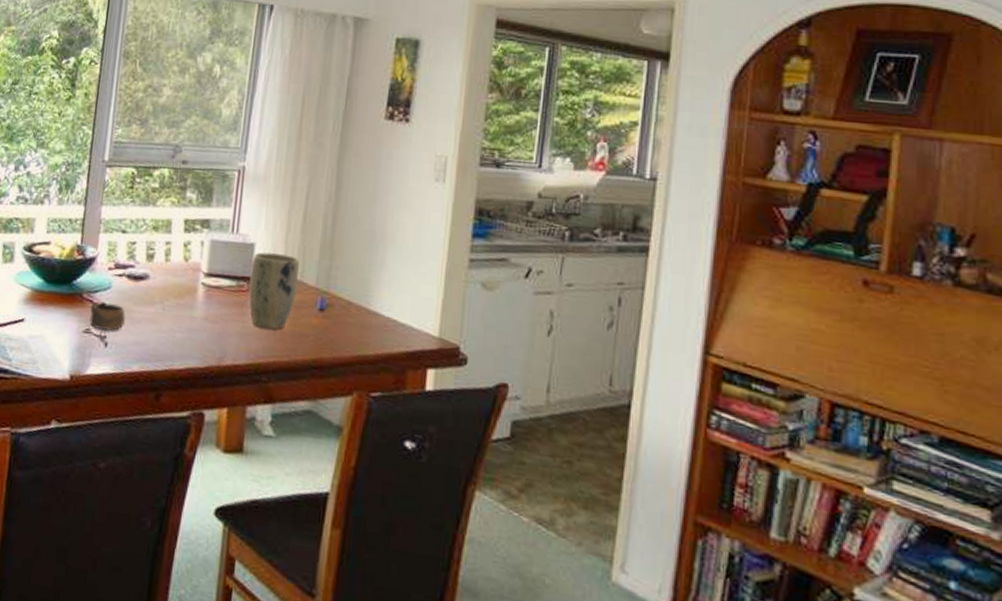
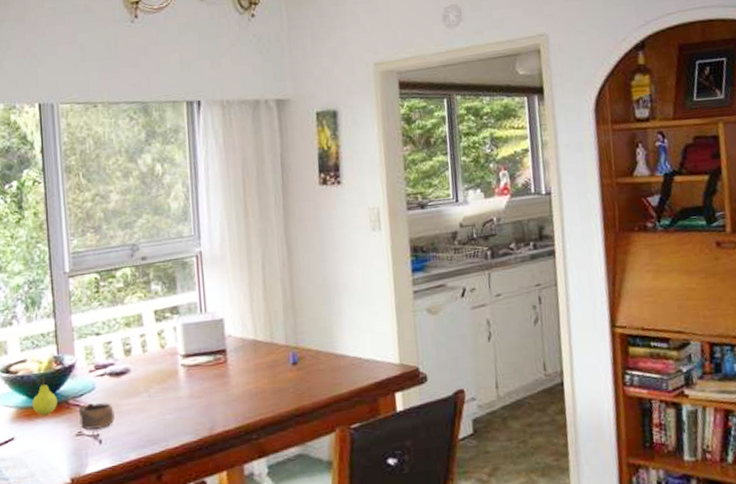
fruit: none [47,261,73,305] -> present [32,374,58,416]
plant pot: present [248,252,299,330] -> none [224,322,270,392]

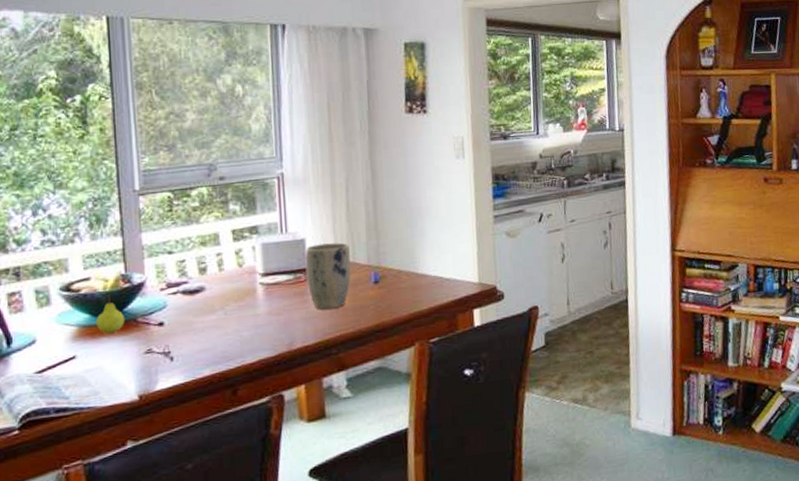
cup: present [78,403,115,430] -> none [147,320,188,347]
plant pot: none [224,322,270,392] -> present [305,242,351,310]

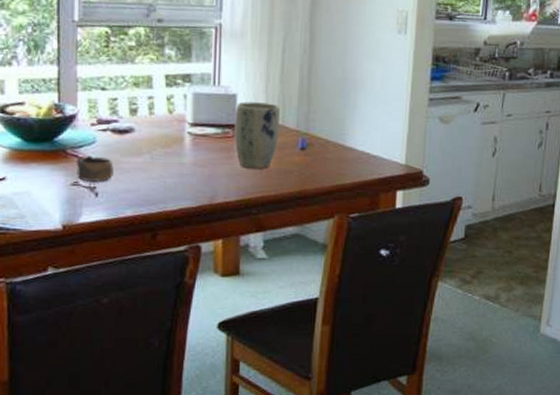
fruit: present [96,292,125,335] -> none [27,120,55,161]
cup: none [147,320,188,347] -> present [76,155,114,182]

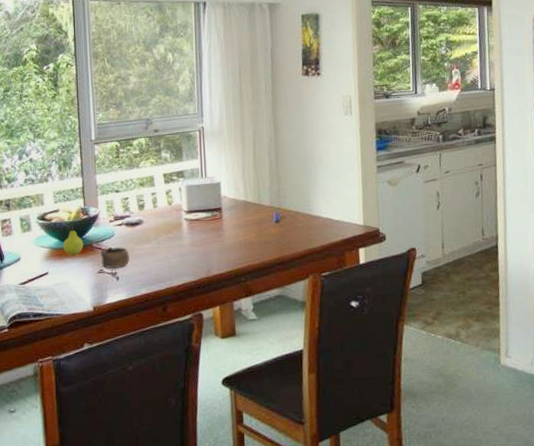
fruit: none [27,120,55,161] -> present [63,222,84,256]
plant pot: present [234,101,280,169] -> none [220,186,257,243]

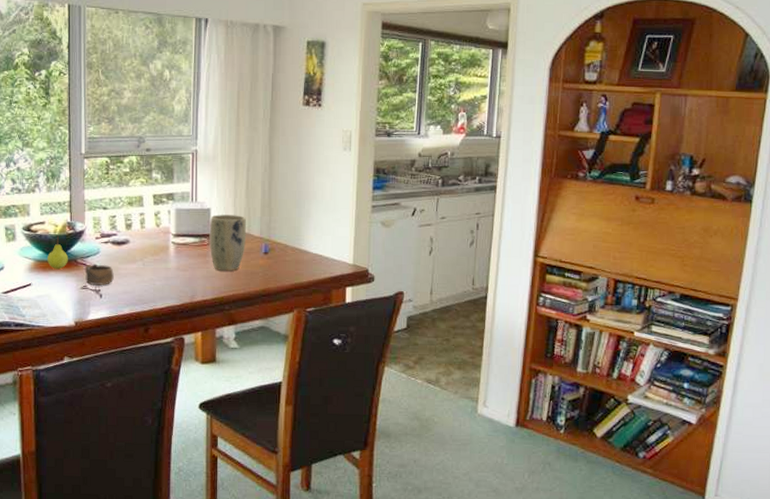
plant pot: none [220,186,257,243] -> present [209,214,246,271]

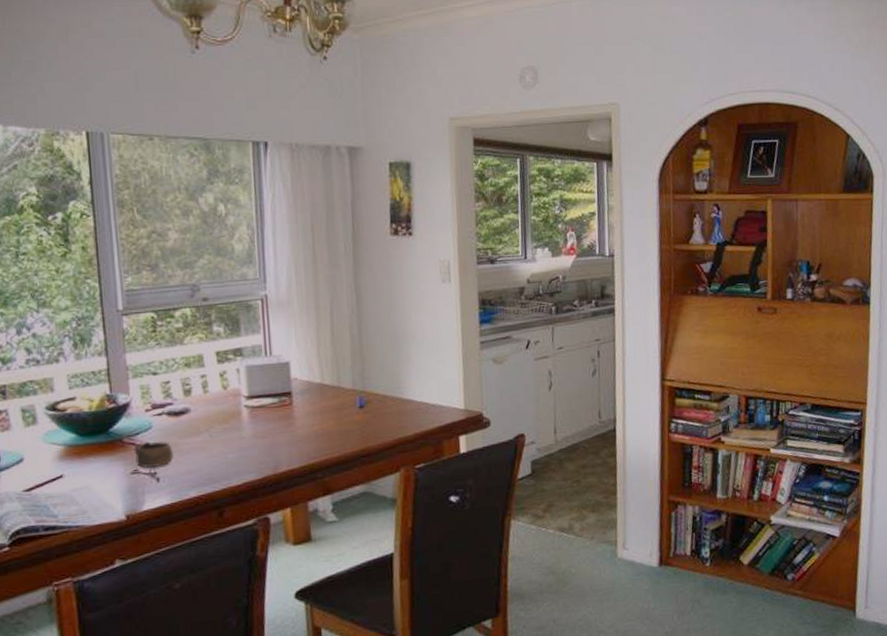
fruit: present [47,235,68,270] -> none [82,412,111,454]
plant pot: present [209,214,246,271] -> none [290,366,336,434]

